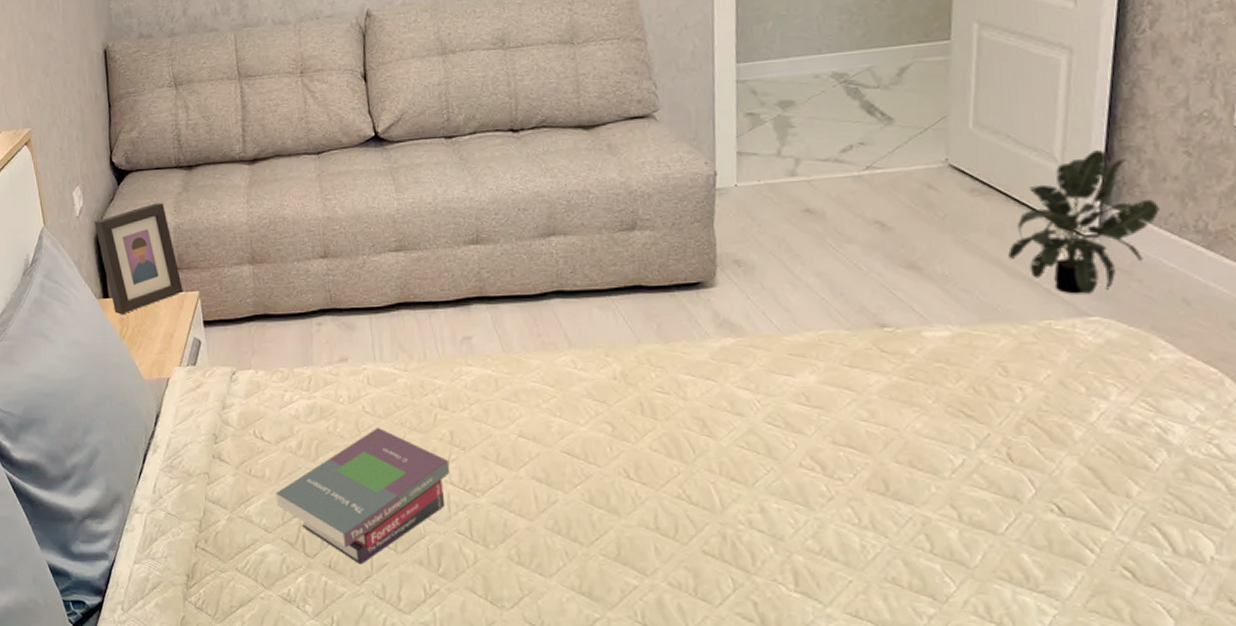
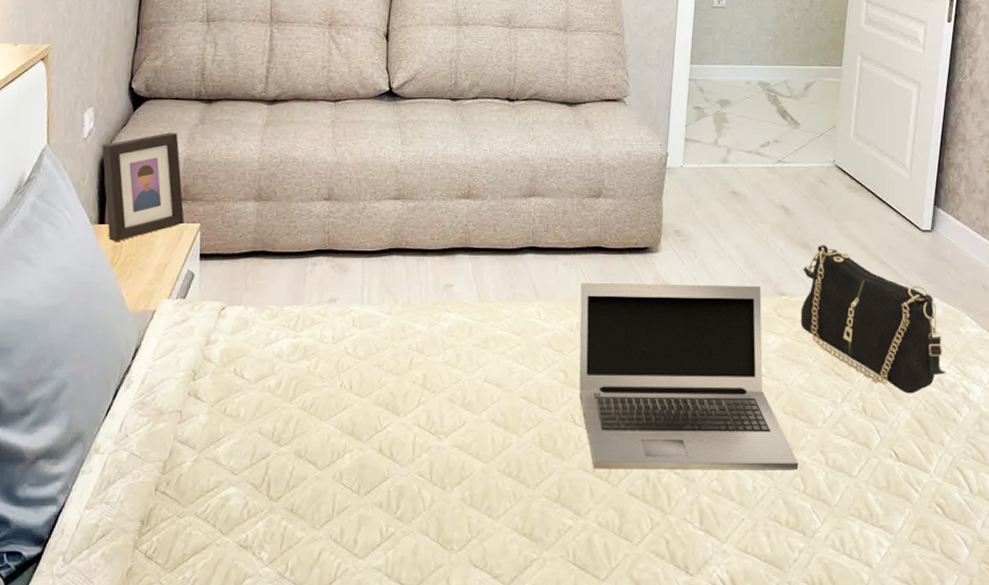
books: present [275,427,450,565] -> none [247,368,419,508]
laptop: none [621,318,922,527] -> present [579,283,799,470]
handbag: none [911,264,1130,437] -> present [800,245,946,394]
potted plant: present [1008,150,1159,294] -> none [872,164,970,277]

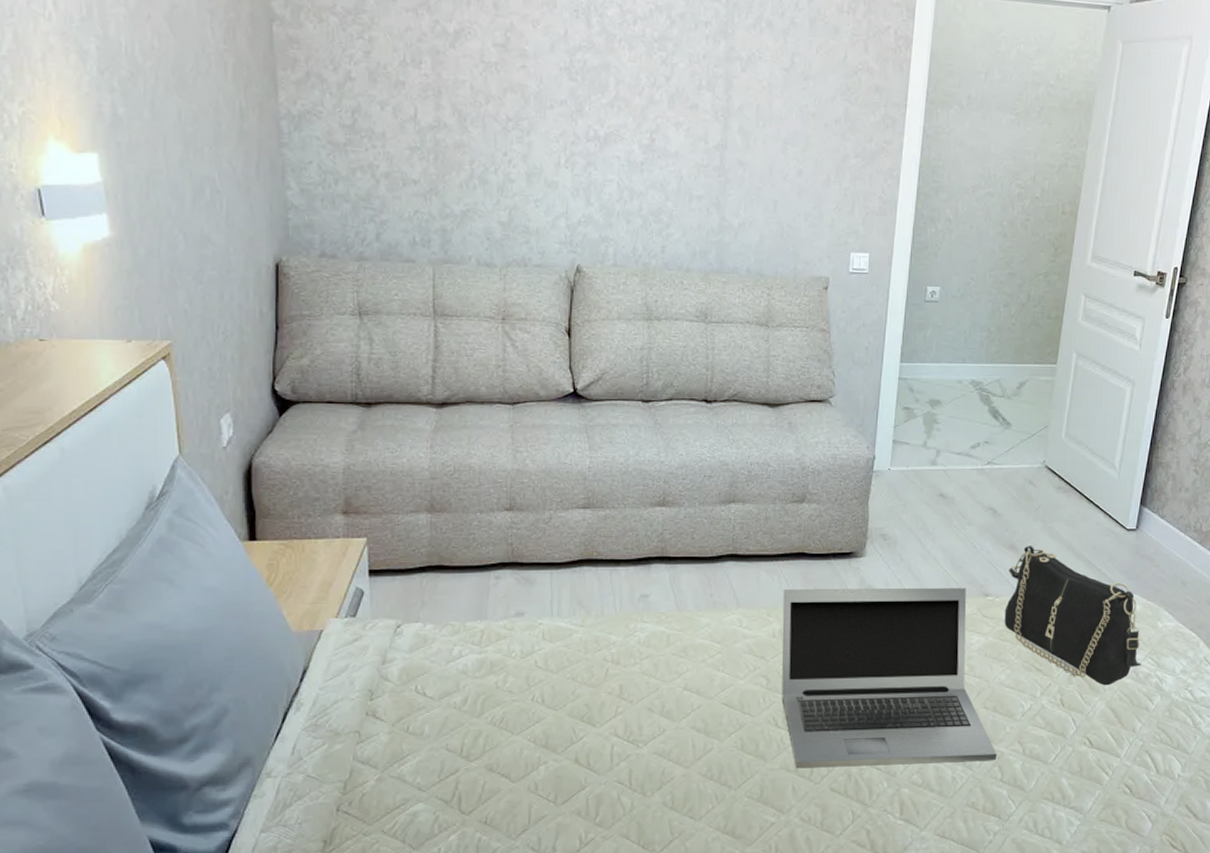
picture frame: present [102,132,185,242] -> none [246,440,348,560]

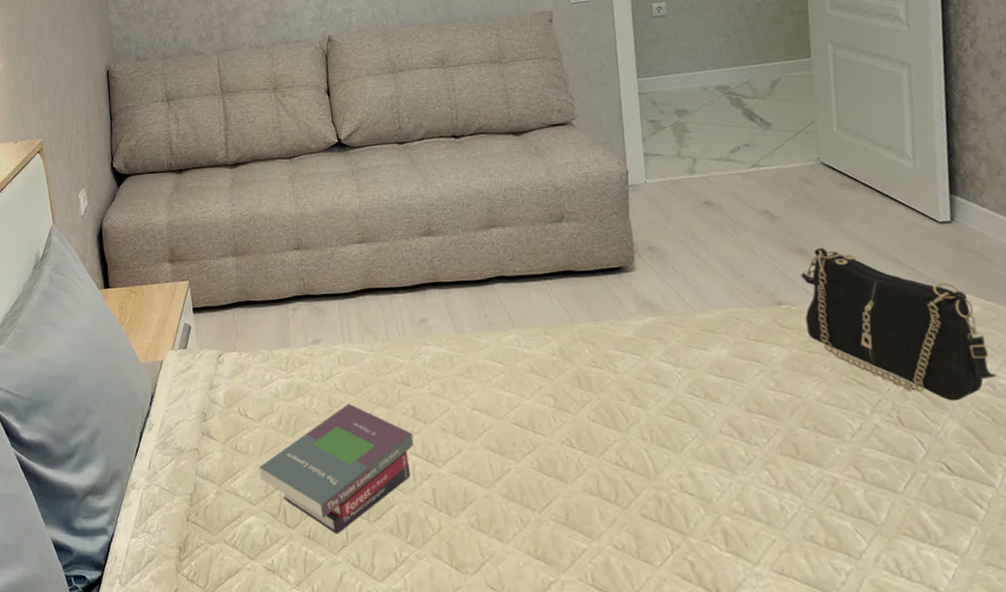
books: none [434,681,616,819] -> present [259,403,414,534]
laptop: present [781,588,997,769] -> none [556,297,831,492]

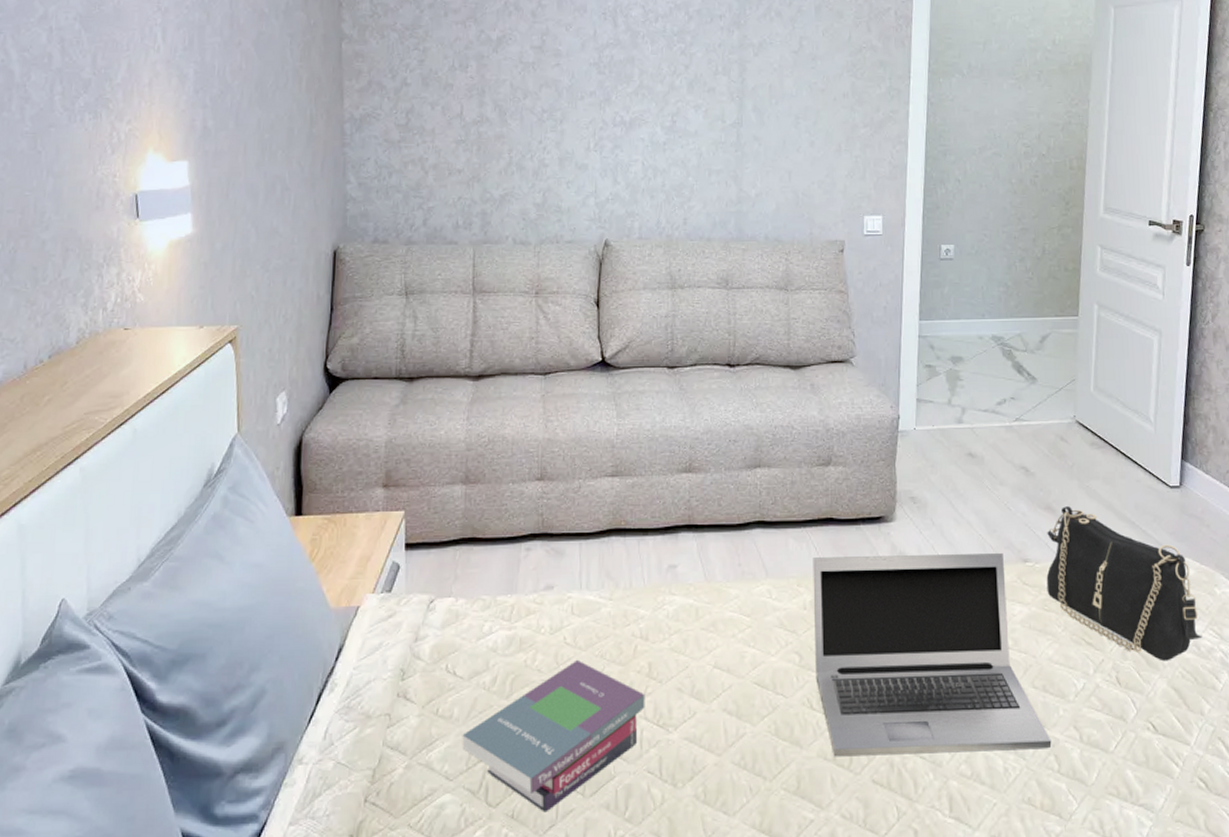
laptop: none [556,297,831,492] -> present [813,553,1052,757]

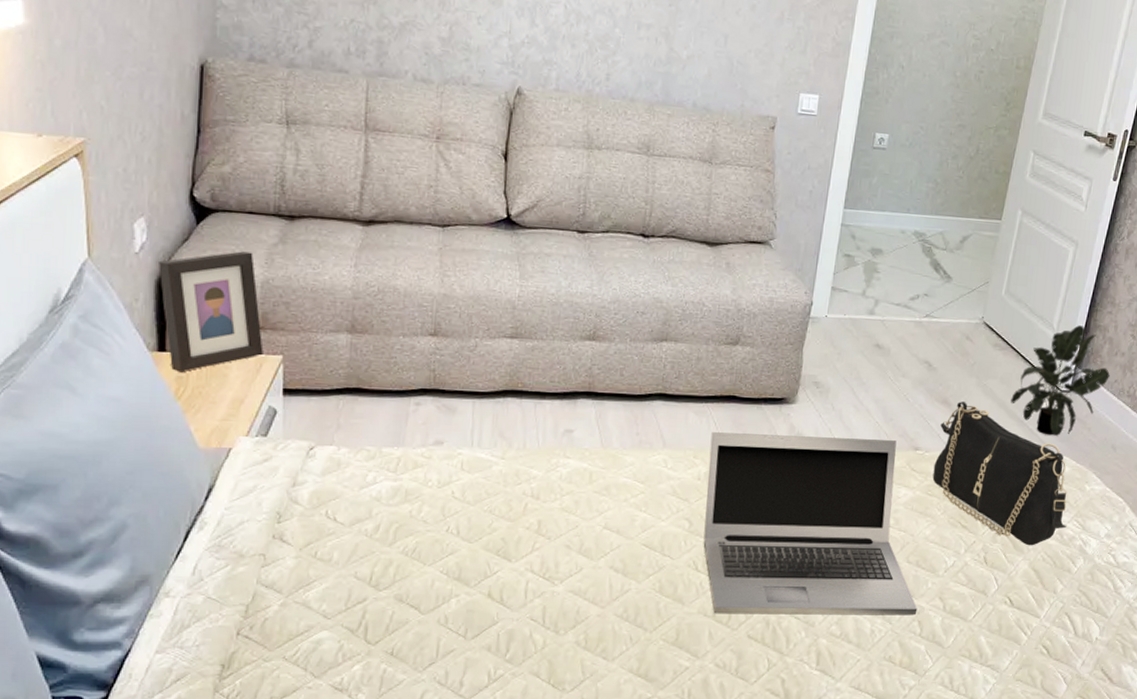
picture frame: none [297,414,388,535] -> present [158,251,264,373]
books: present [462,659,645,813] -> none [341,513,533,651]
potted plant: none [1118,416,1220,536] -> present [1011,325,1110,436]

